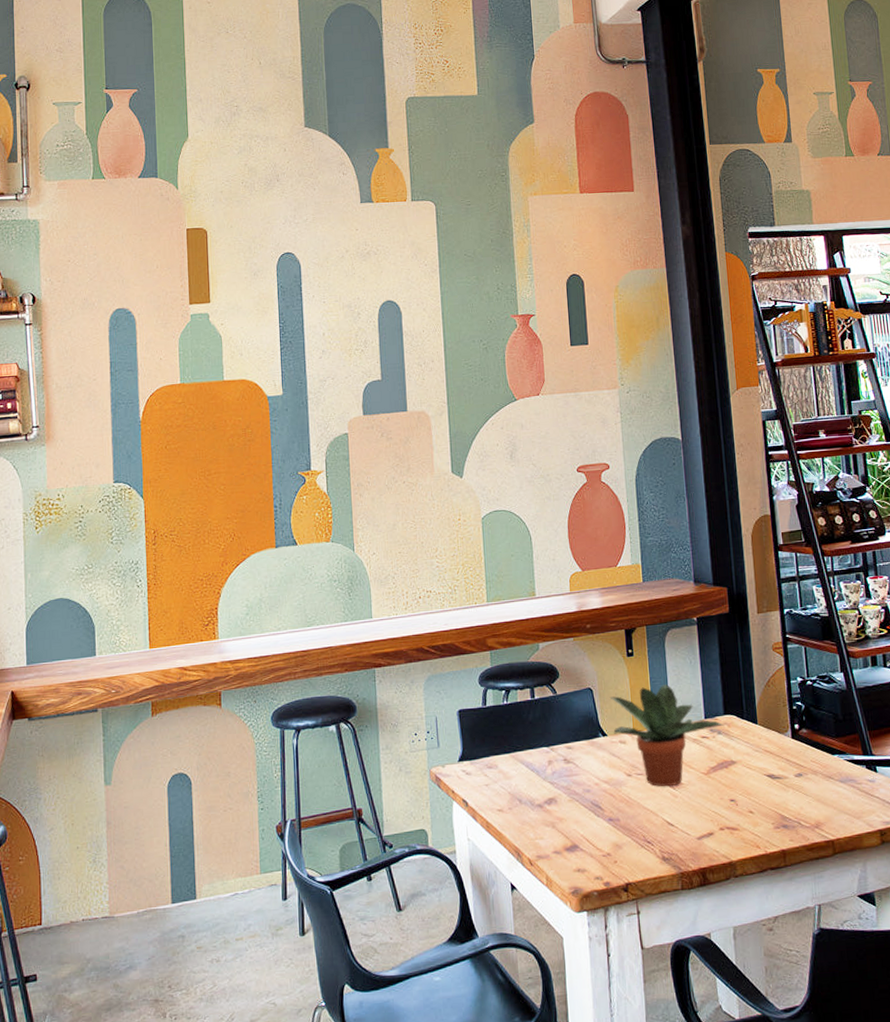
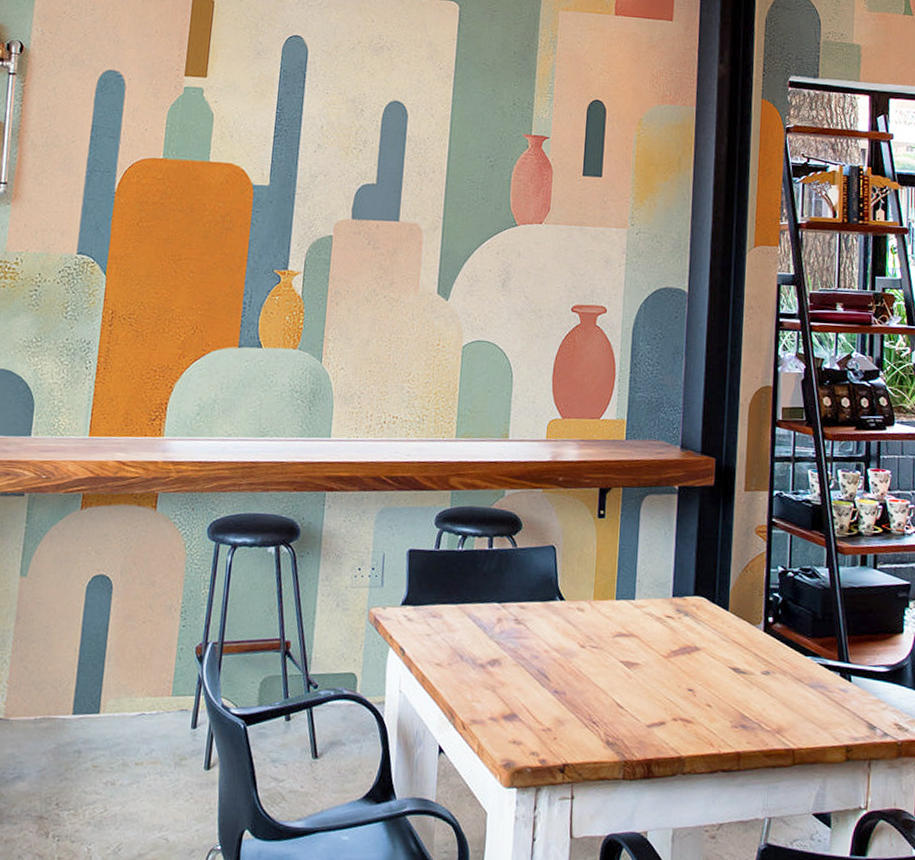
potted plant: present [609,684,724,787] -> none [571,553,693,666]

